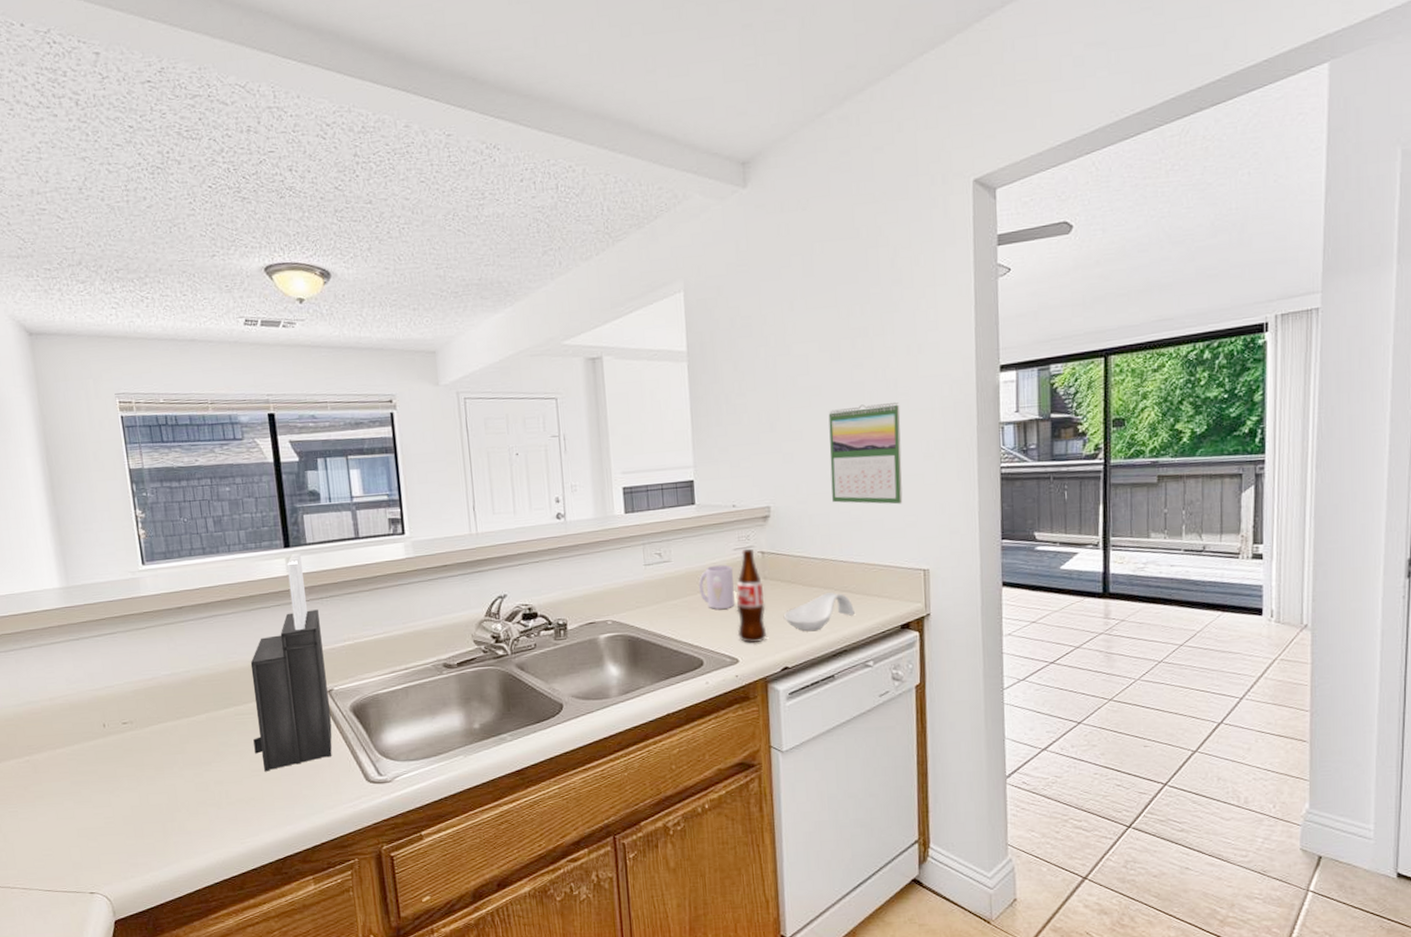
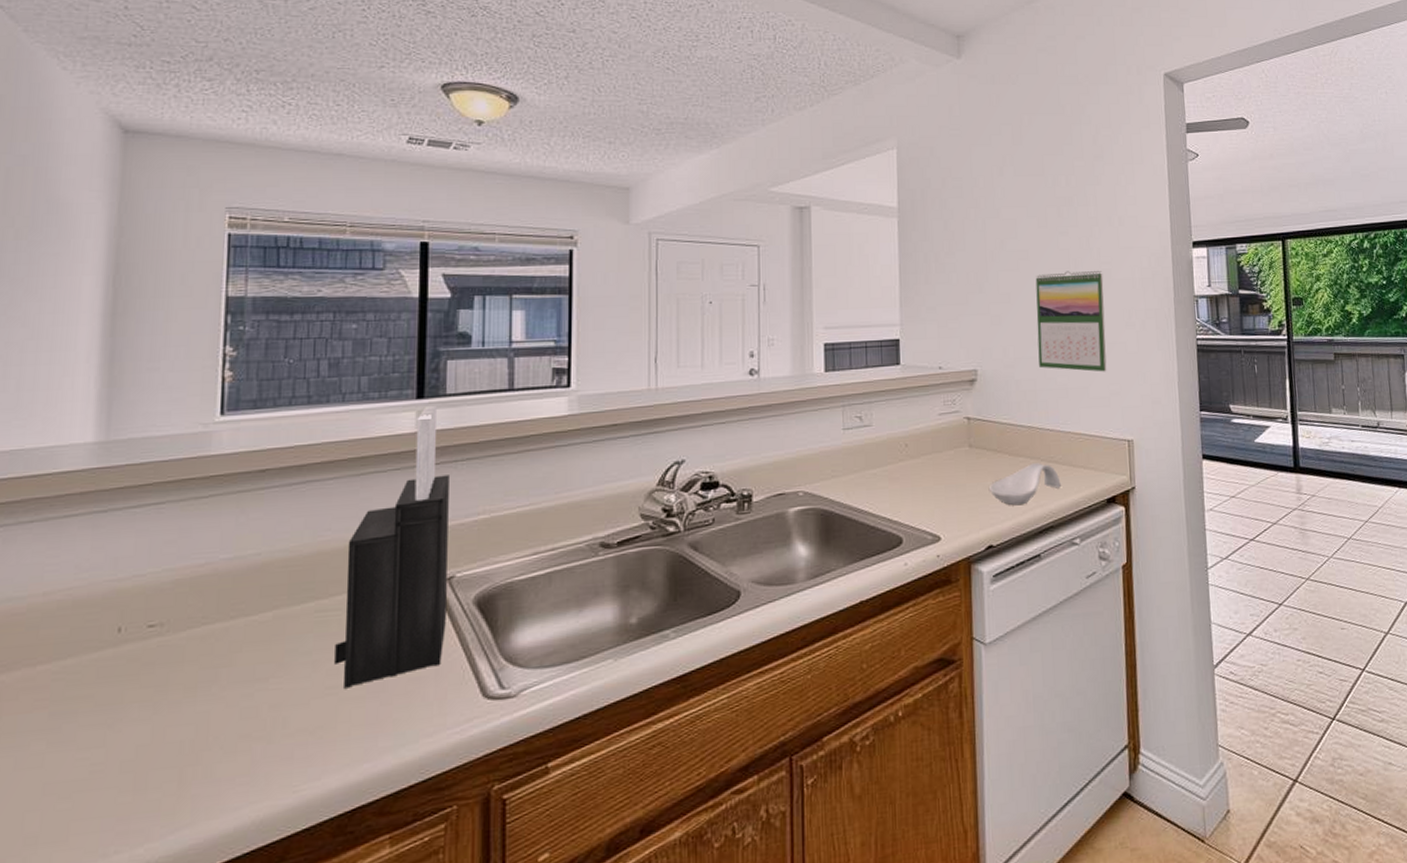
mug: present [699,564,736,610] -> none [901,430,940,481]
bottle: present [736,548,766,643] -> none [939,413,970,518]

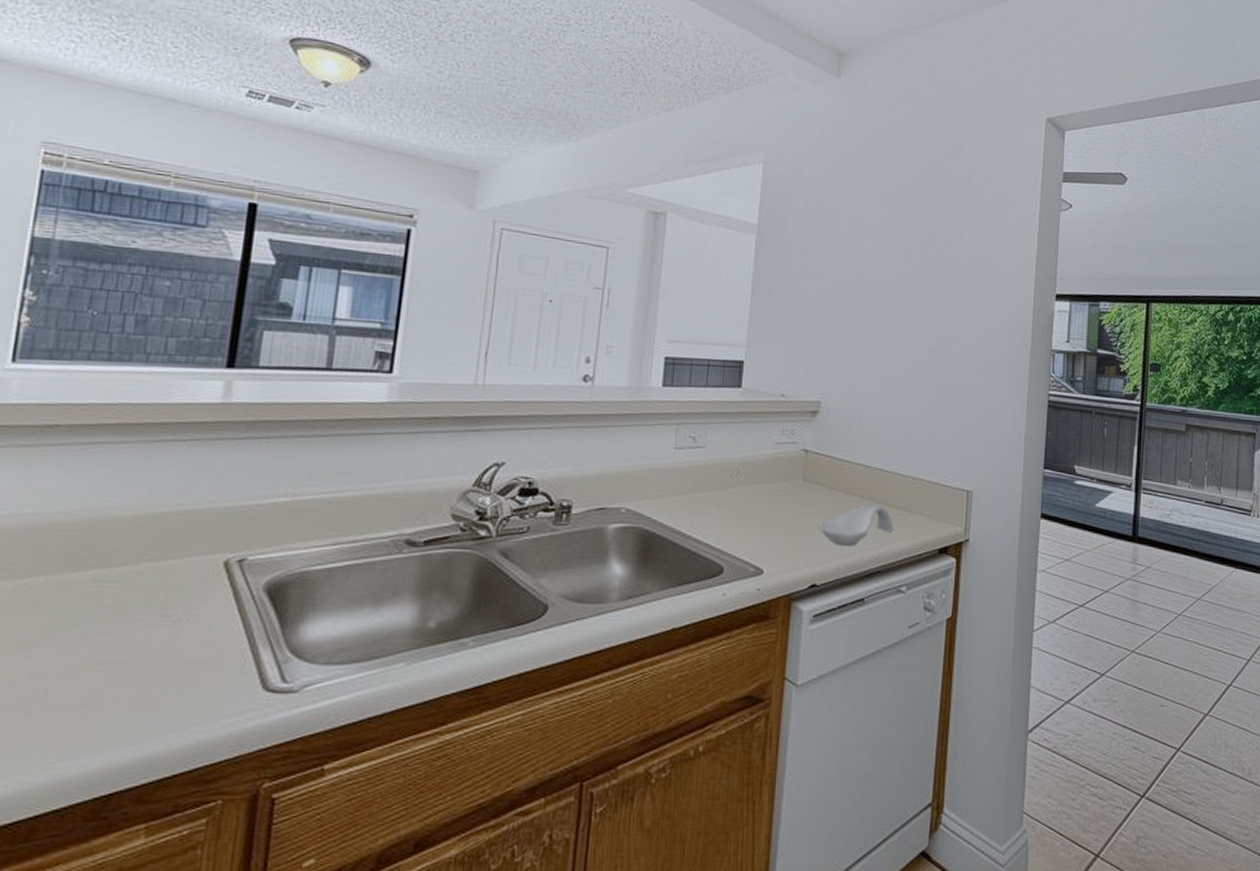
knife block: present [334,406,449,688] -> none [106,377,253,666]
calendar: present [1035,270,1107,372] -> none [885,310,961,418]

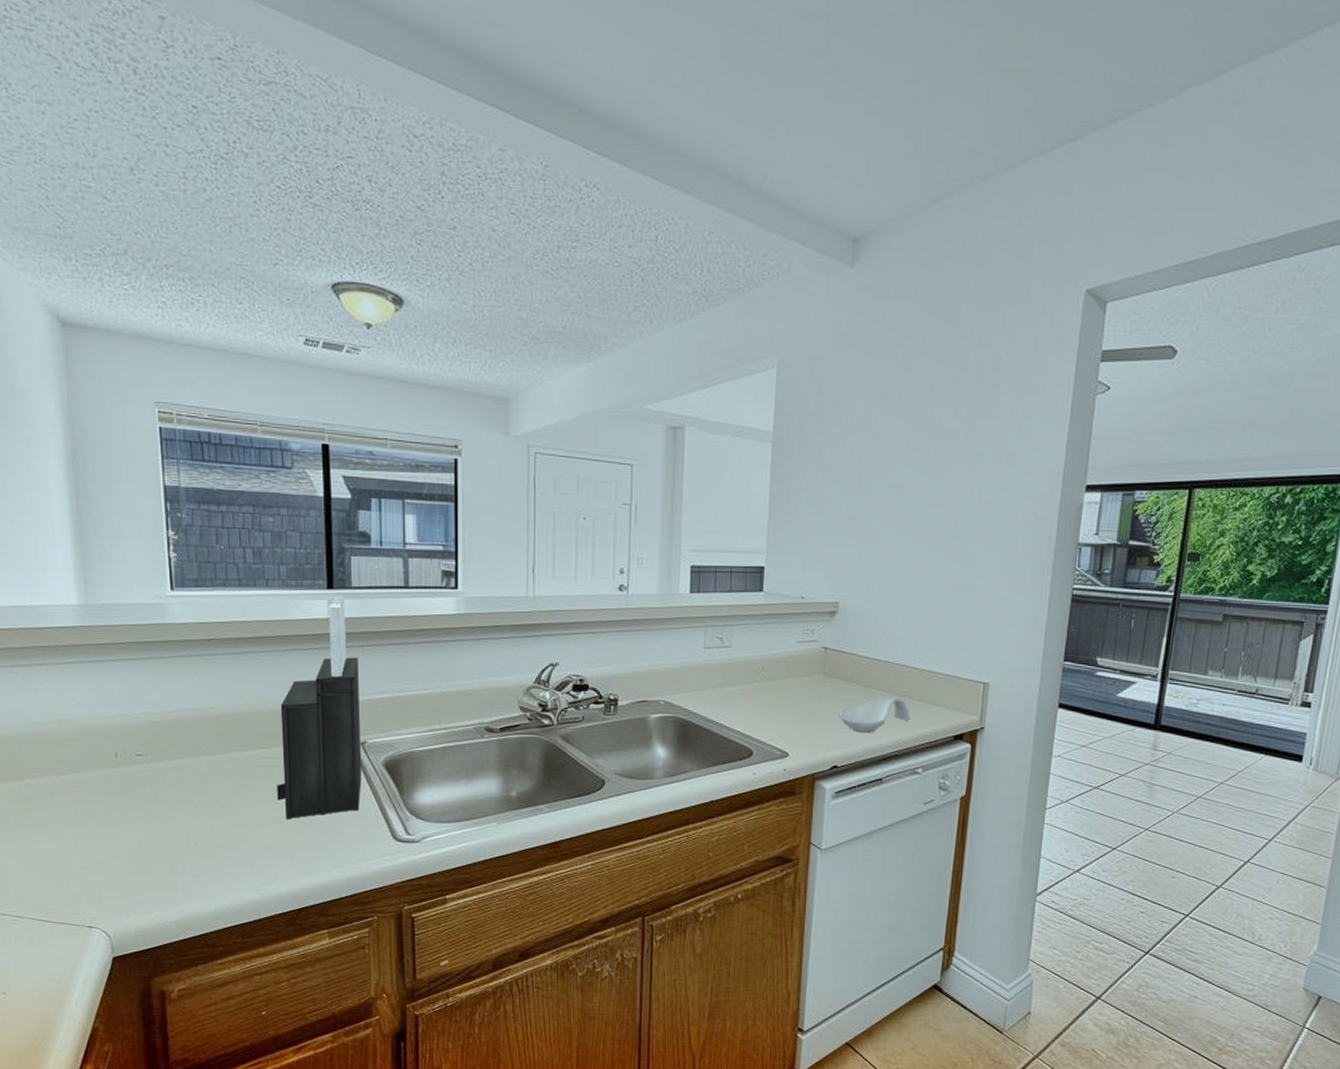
knife block: none [106,377,253,666] -> present [277,597,362,819]

